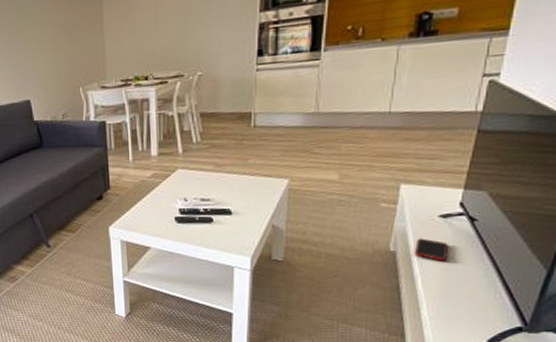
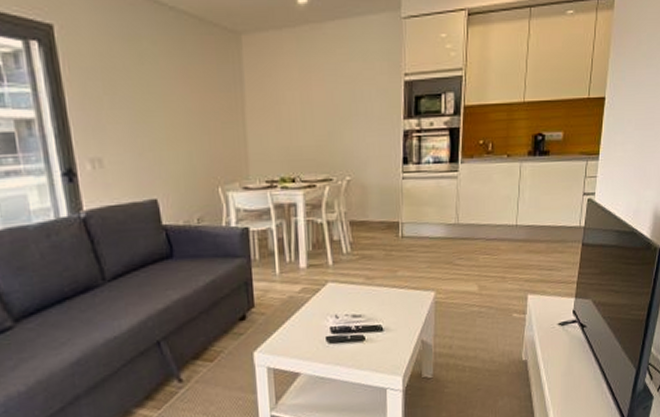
cell phone: present [415,238,448,262] -> none [542,346,566,368]

